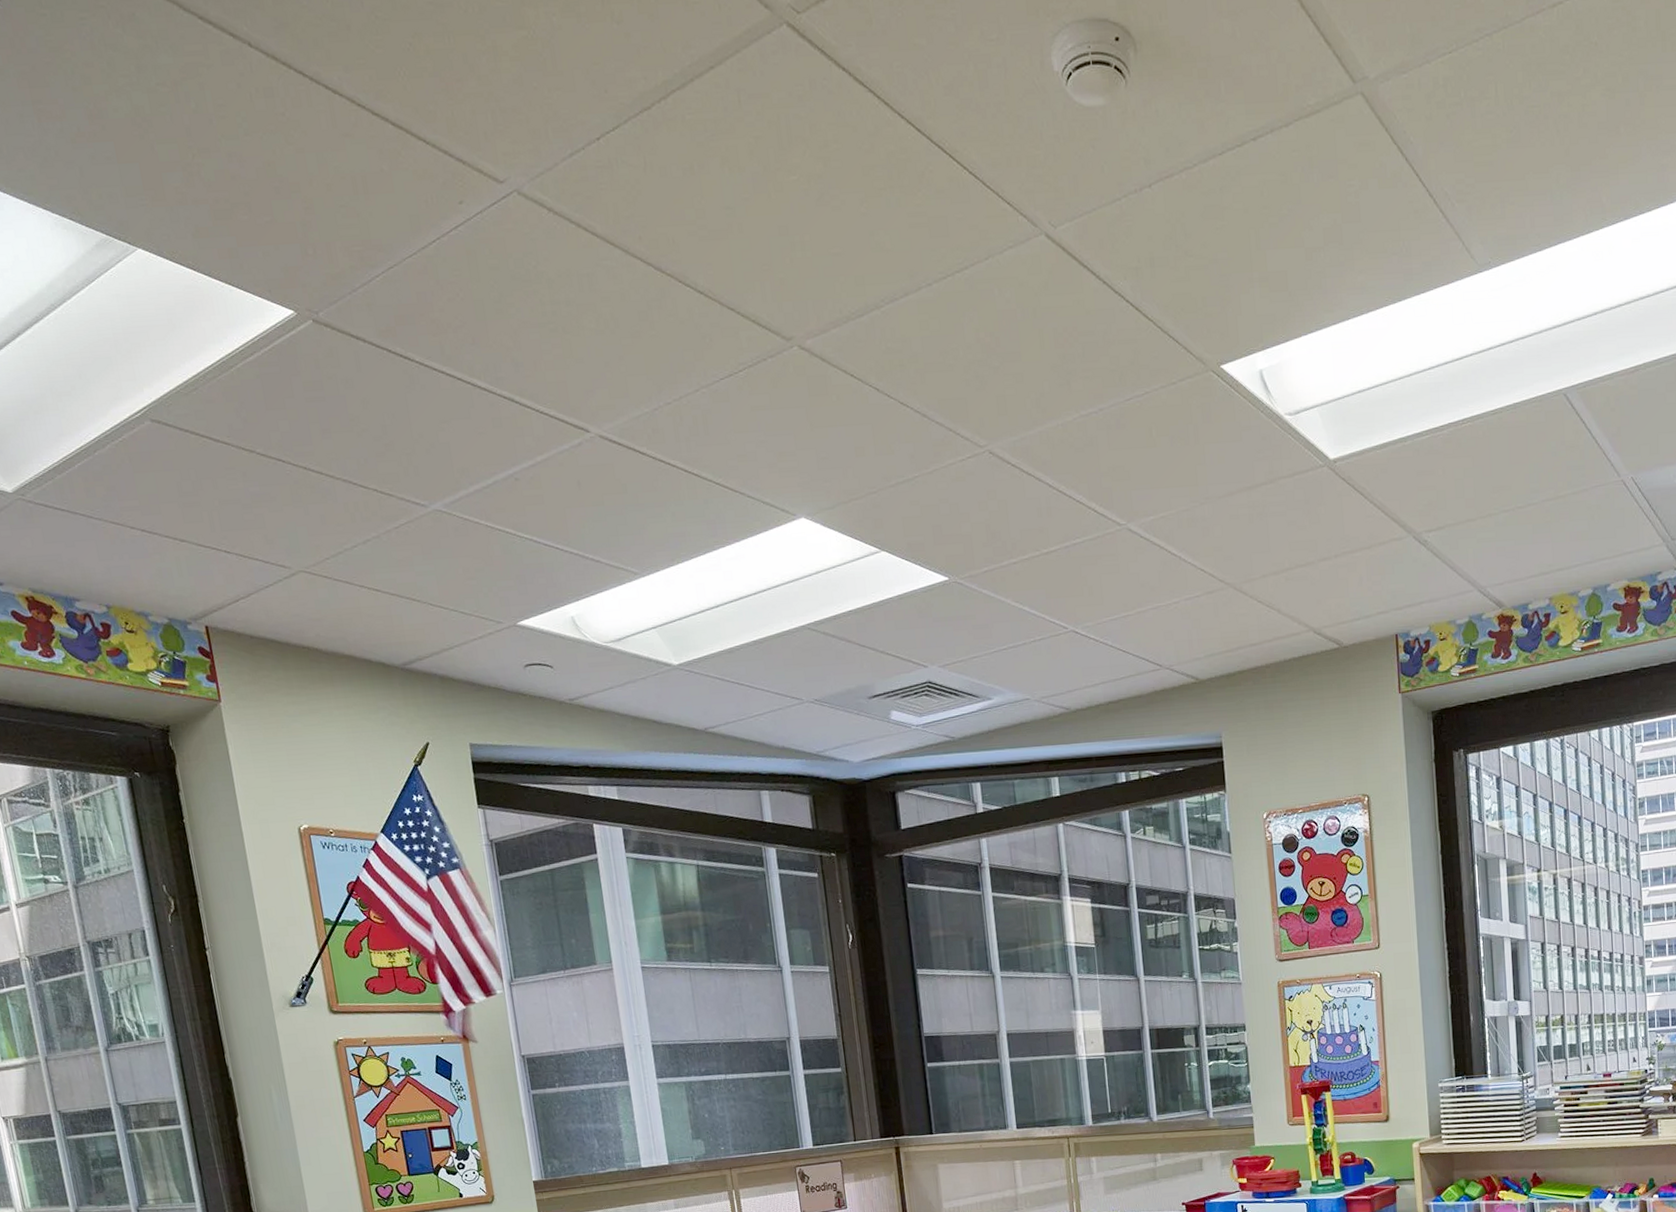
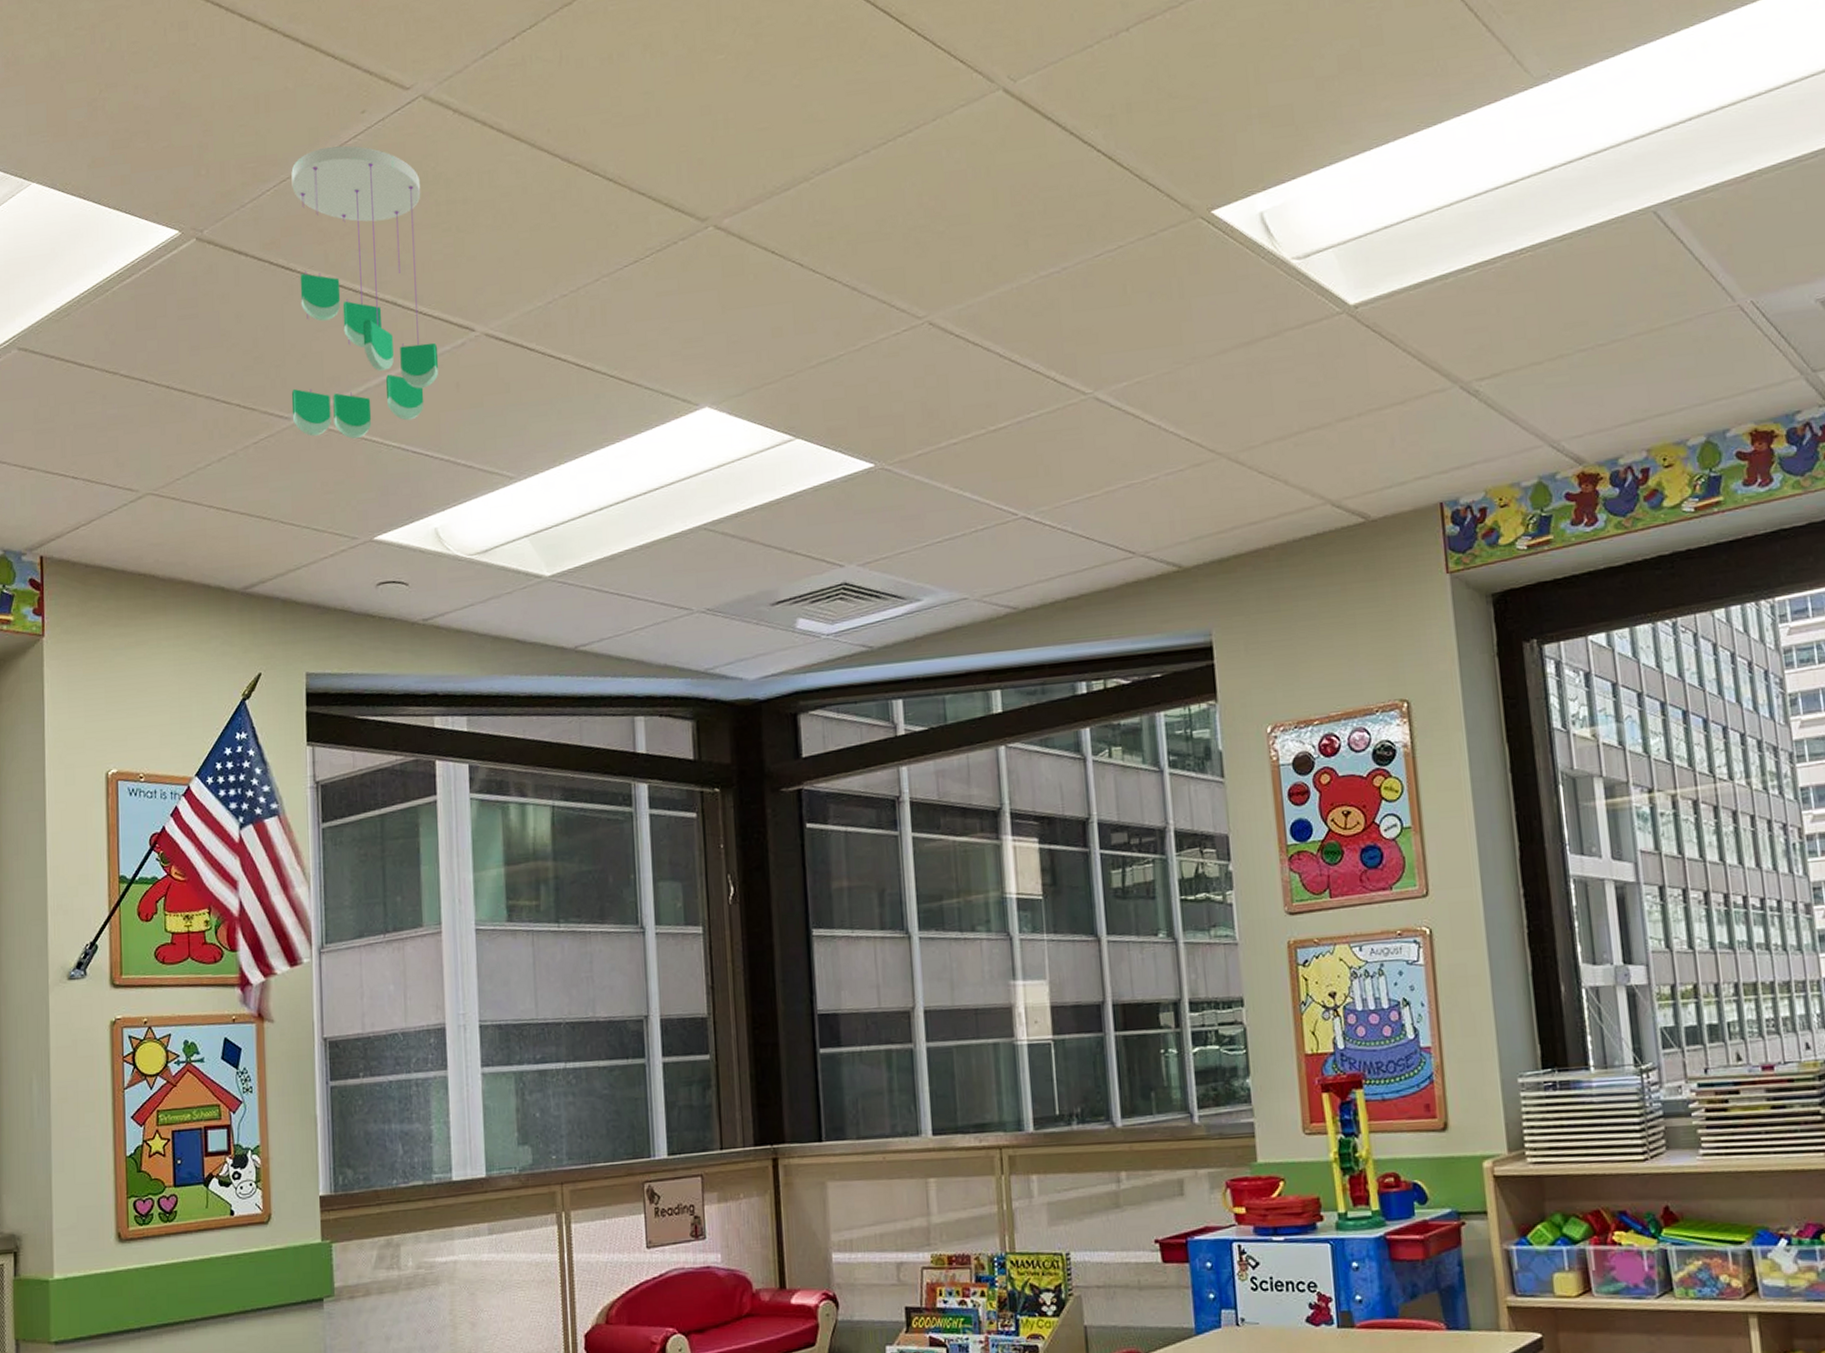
ceiling mobile: none [397,235,560,530] -> present [291,145,439,440]

